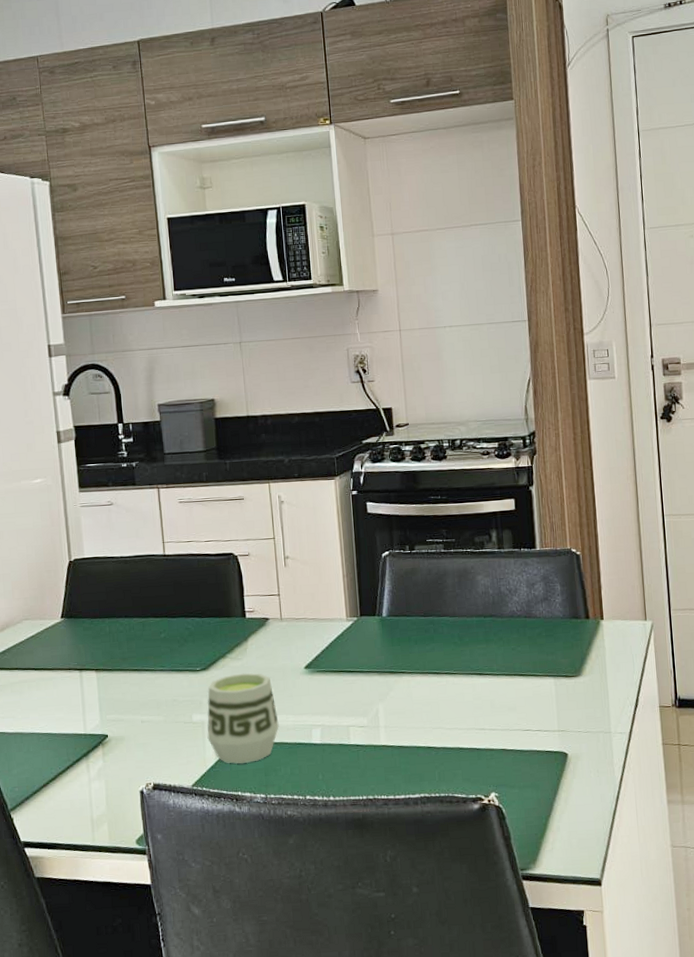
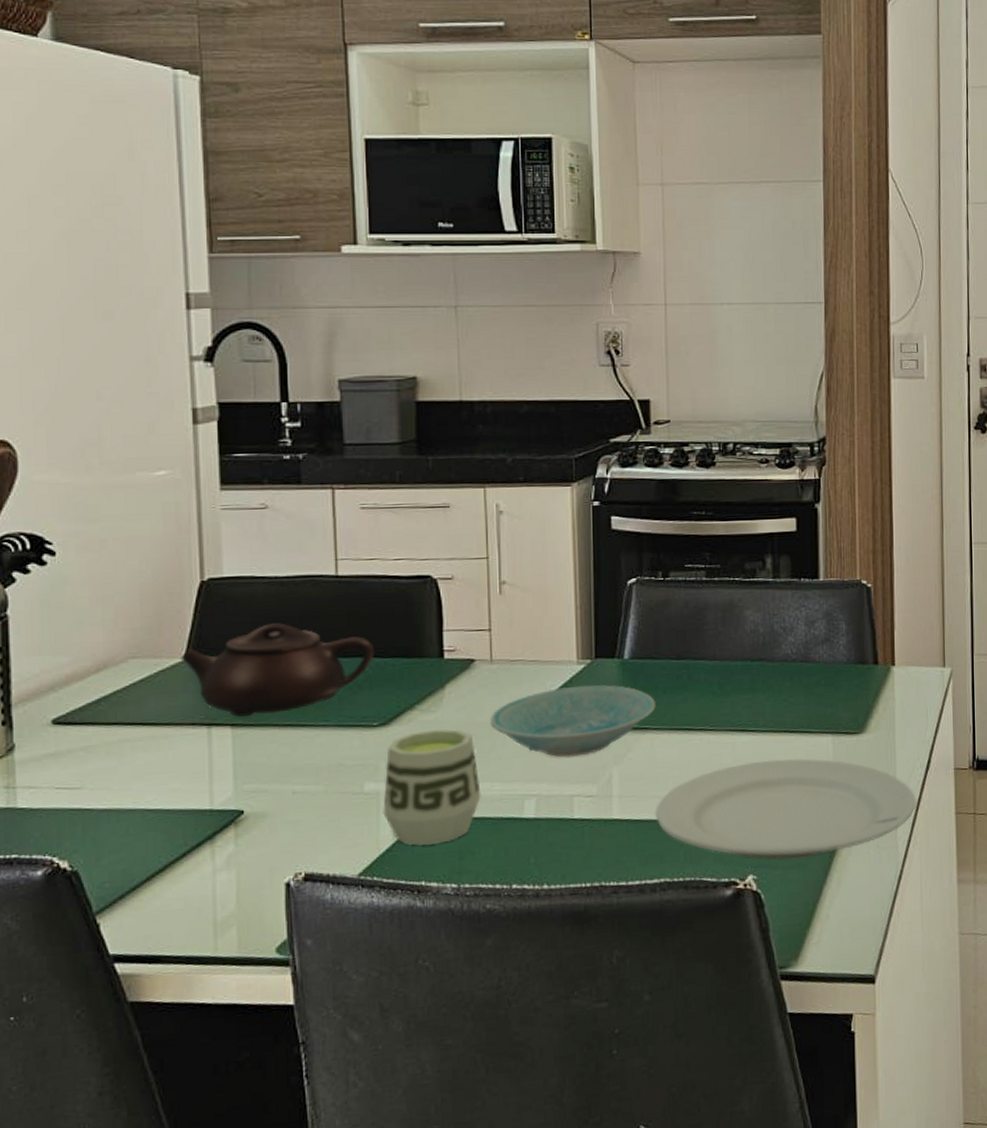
teapot: none [58,592,195,664] -> present [180,623,375,717]
bowl: none [282,637,410,696] -> present [489,684,656,758]
plate: none [414,697,628,780] -> present [655,758,916,860]

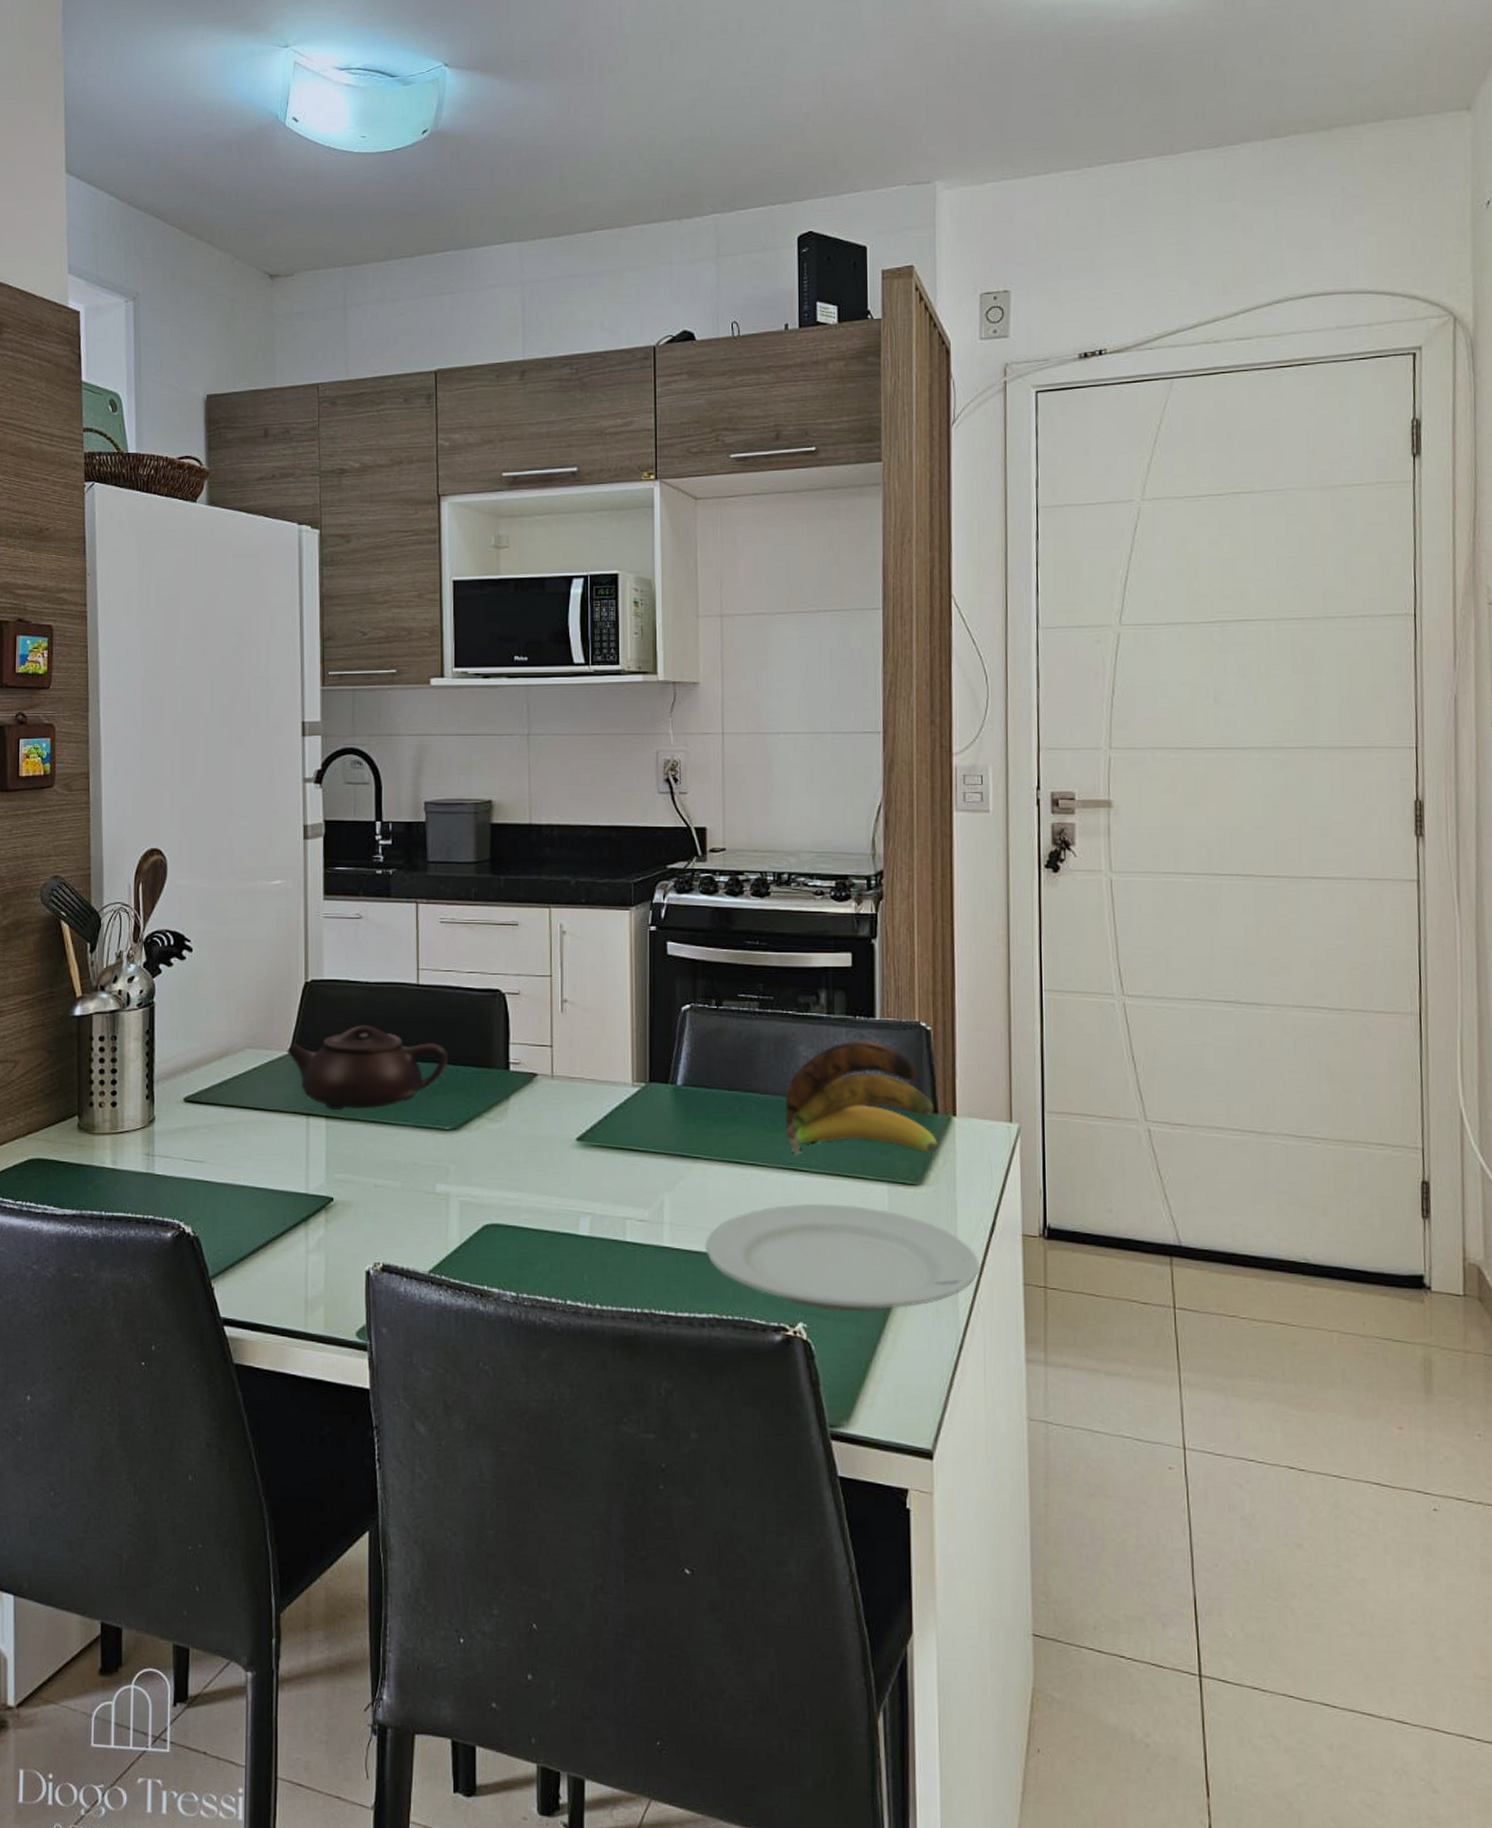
cup: present [383,729,481,845] -> none [452,1138,540,1251]
bowl: present [489,684,656,758] -> none [549,1108,707,1179]
banana: none [733,601,878,716] -> present [785,1041,938,1155]

